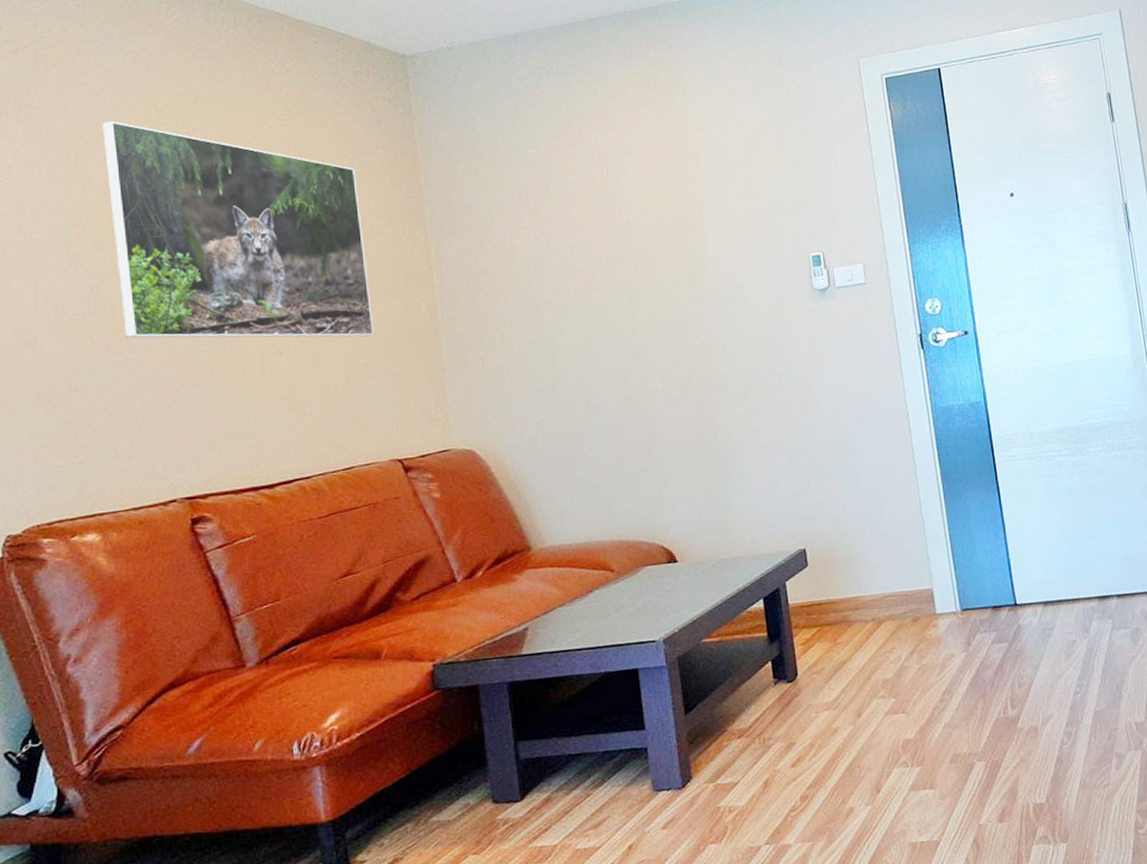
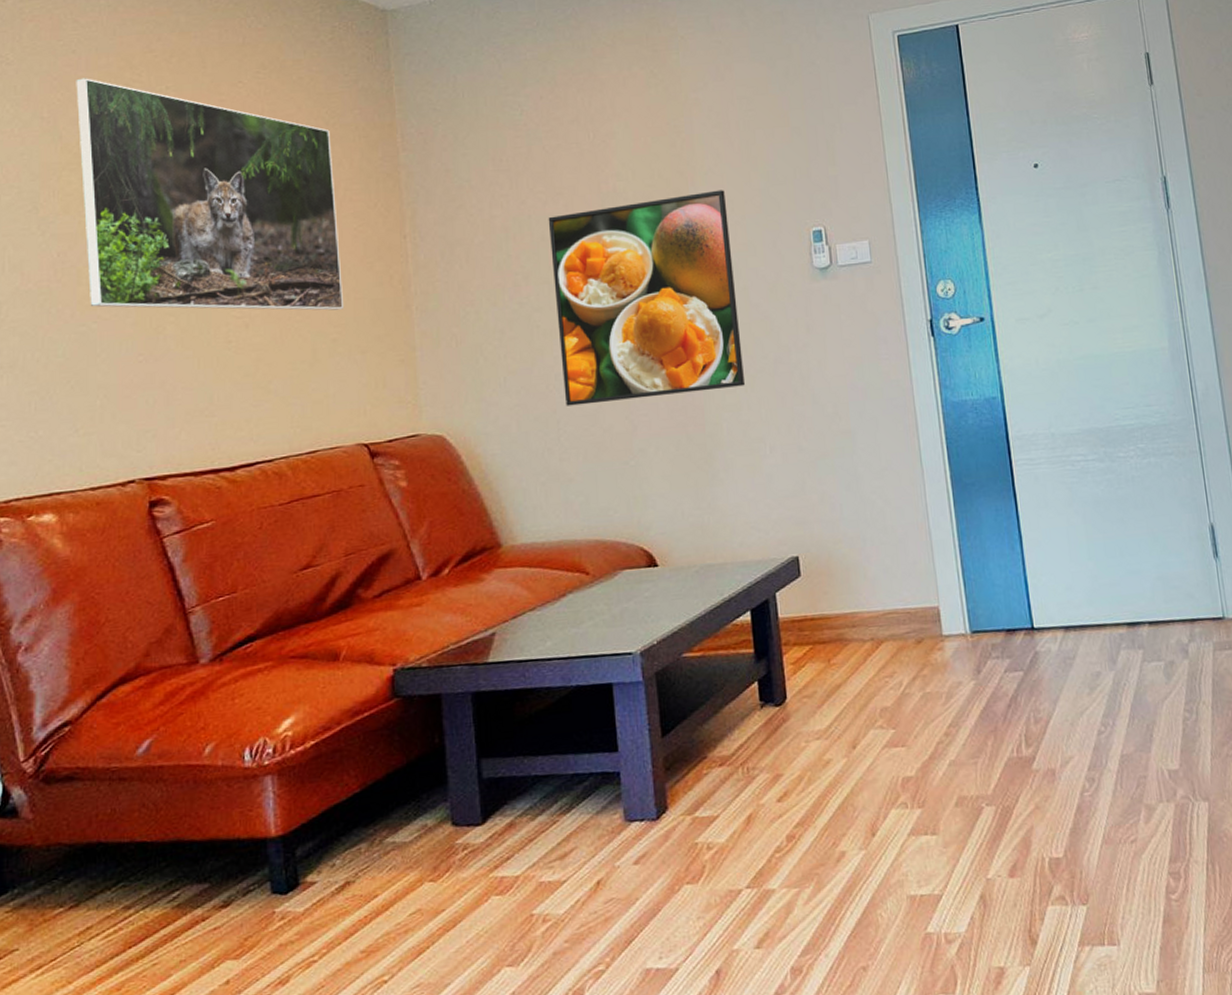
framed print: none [566,220,754,420] -> present [548,190,746,406]

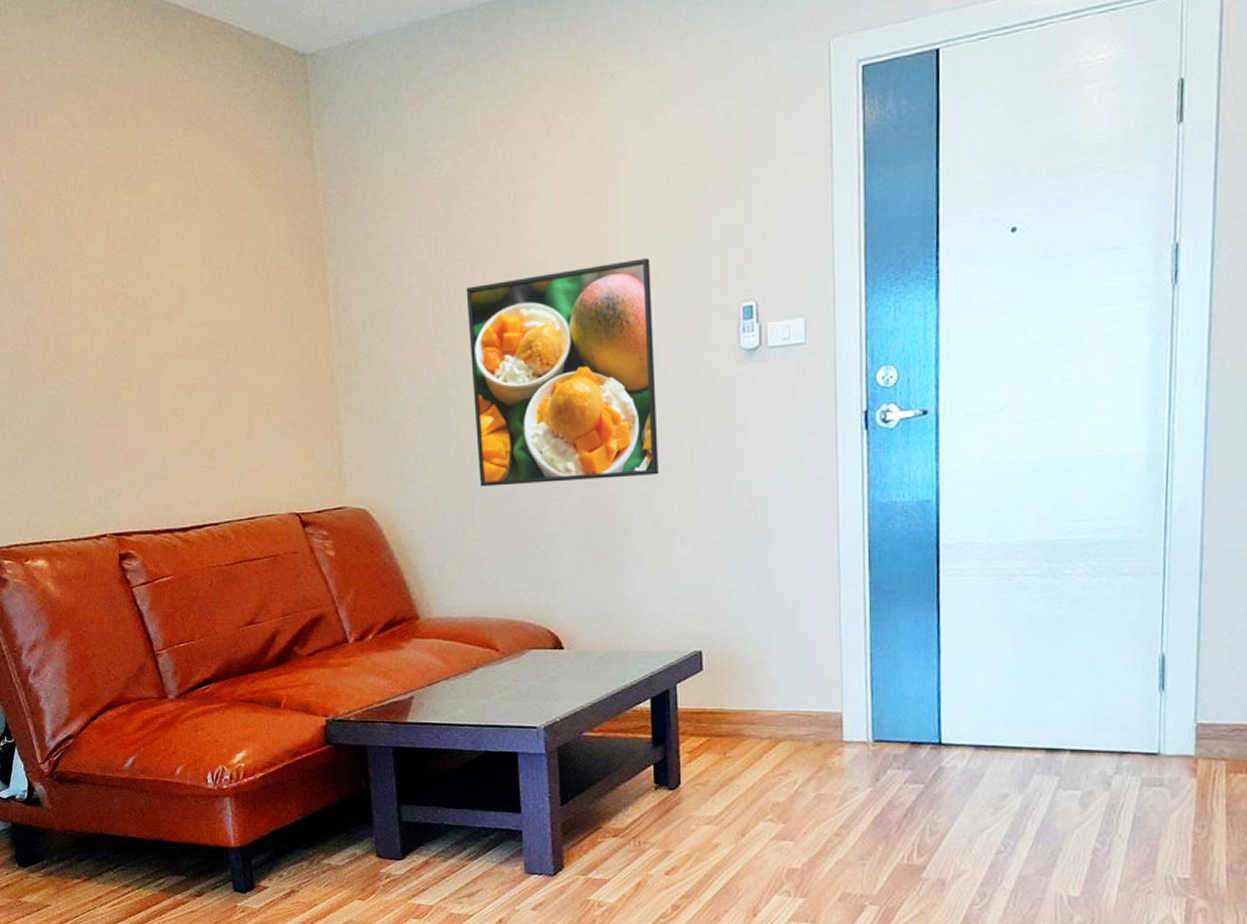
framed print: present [76,78,345,311] -> none [27,139,275,381]

